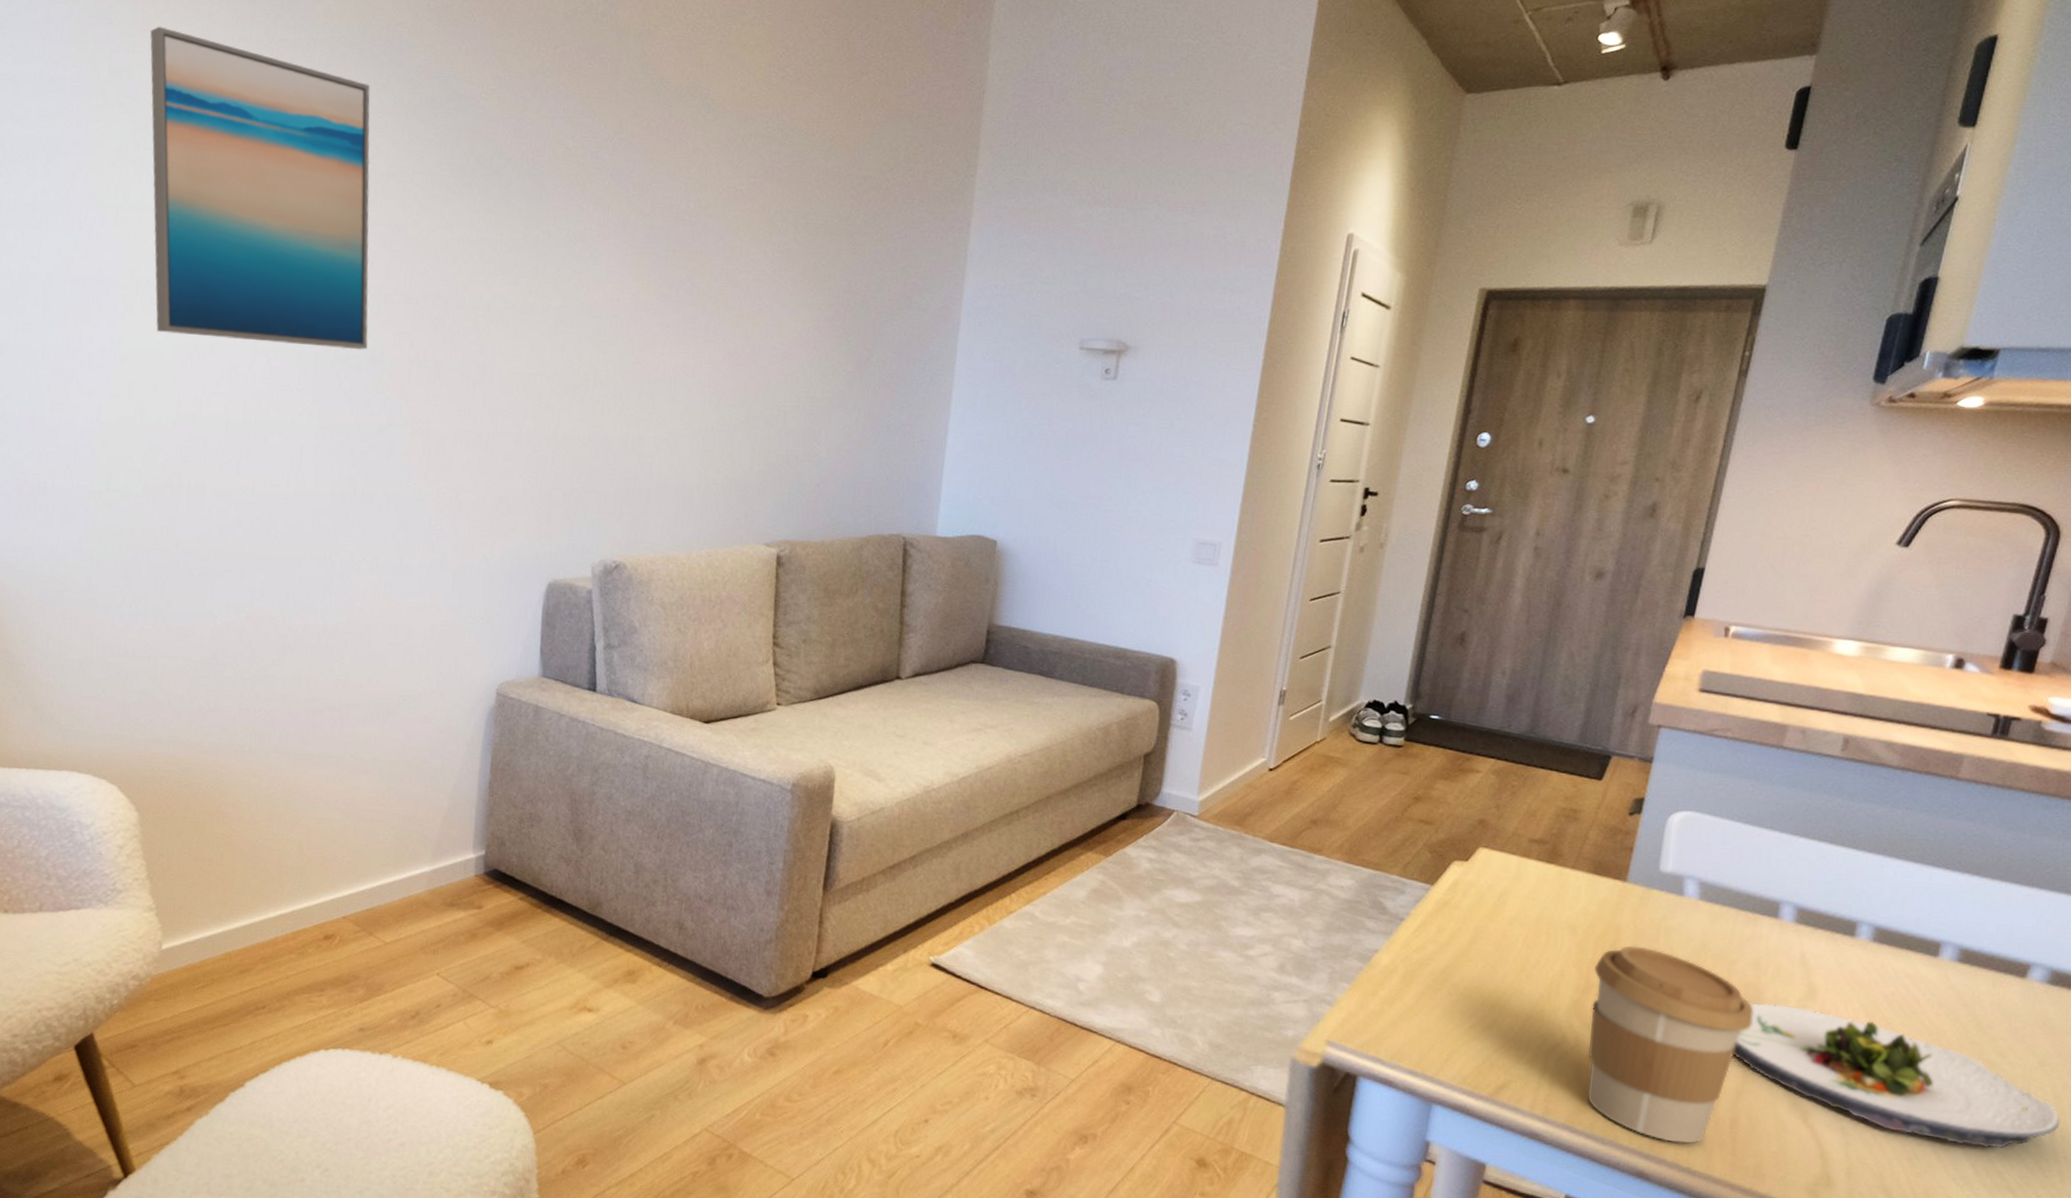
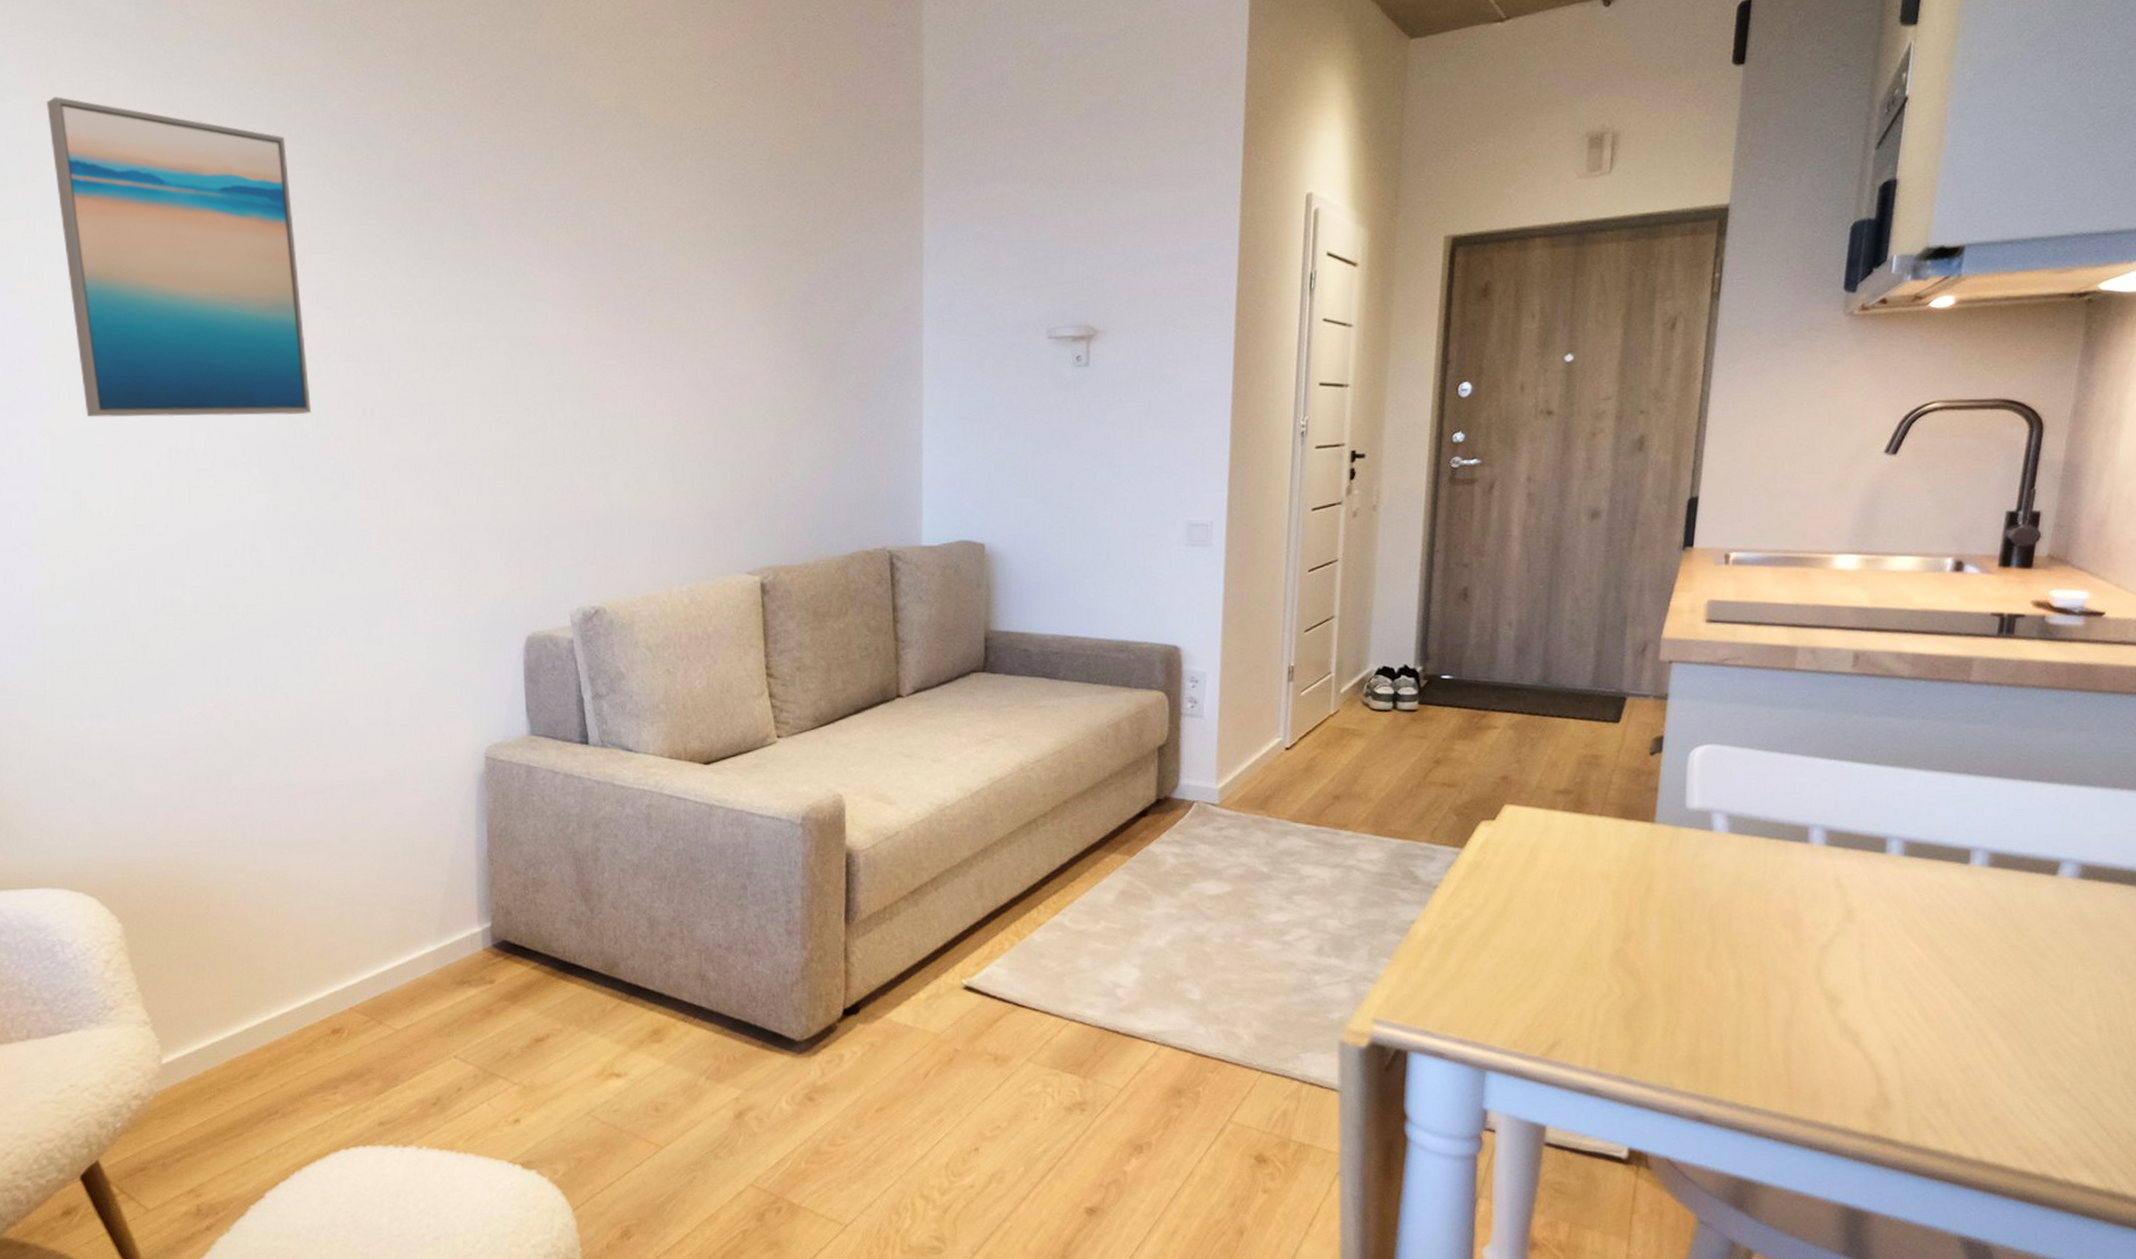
coffee cup: present [1587,945,1754,1144] -> none [1631,887,1794,1082]
salad plate: present [1732,1002,2061,1149] -> none [1778,929,2106,1051]

